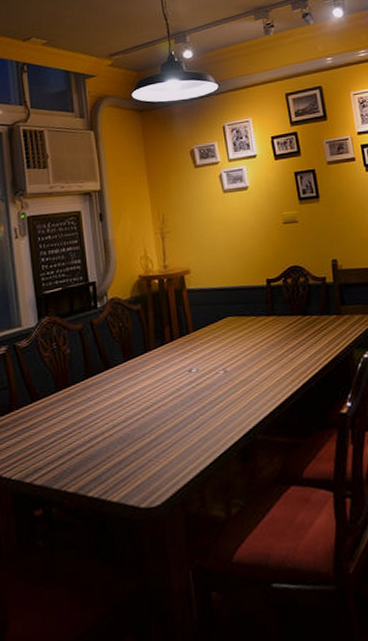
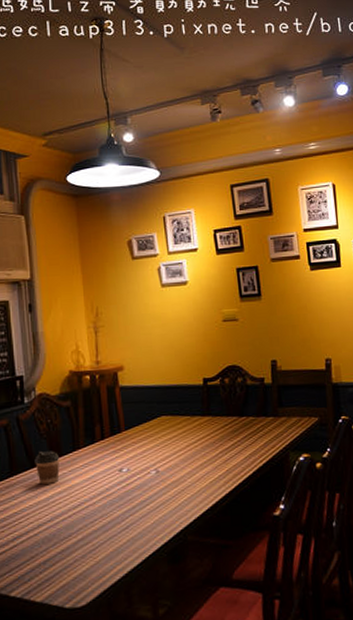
coffee cup: none [108,353,132,386] -> present [34,450,60,485]

